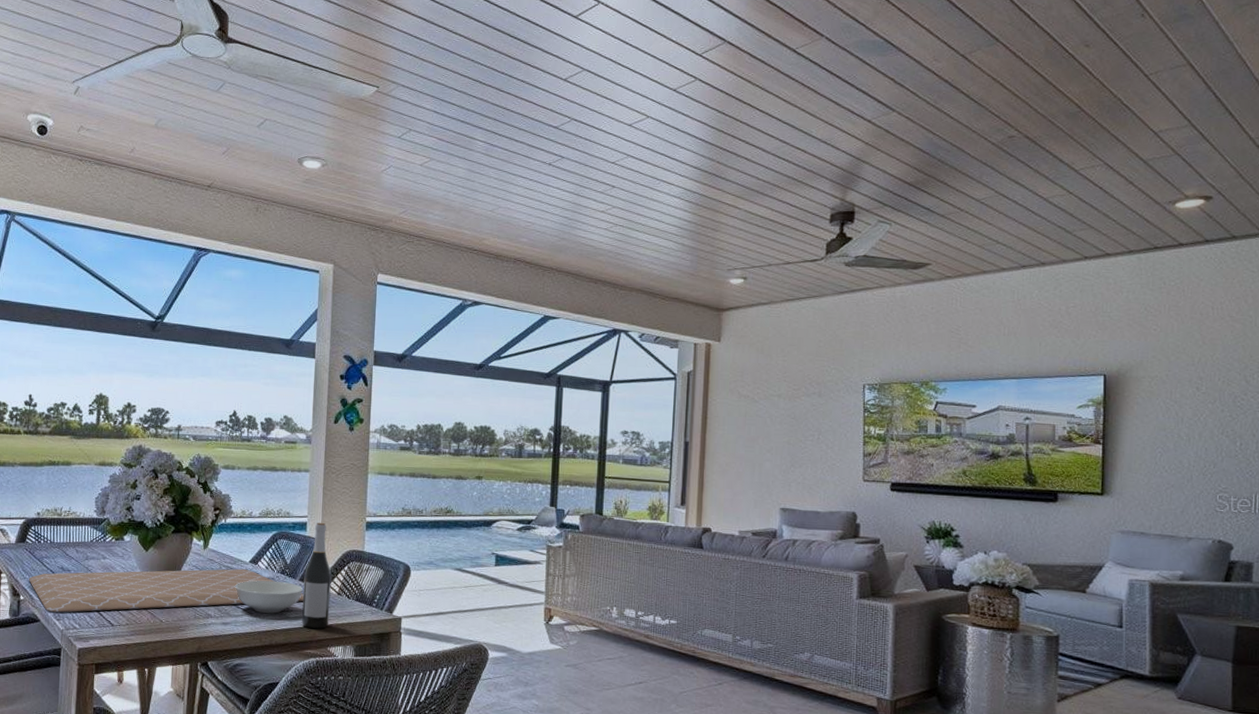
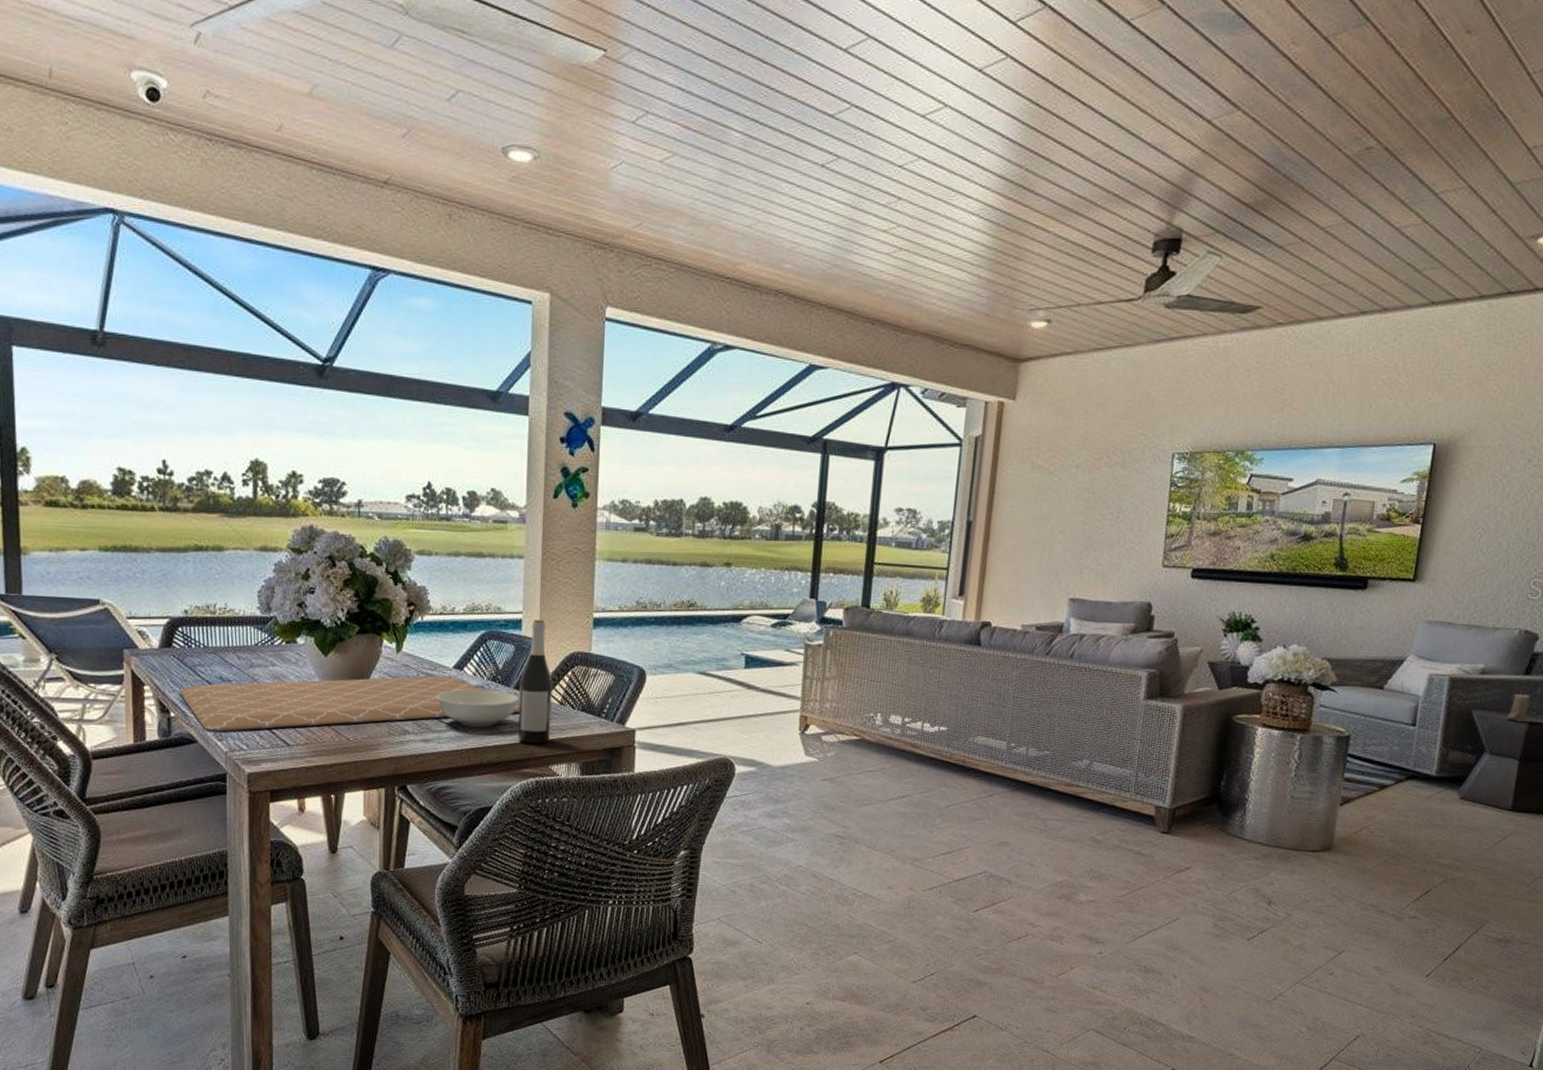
candle: none [1213,598,1235,627] -> present [1507,692,1530,723]

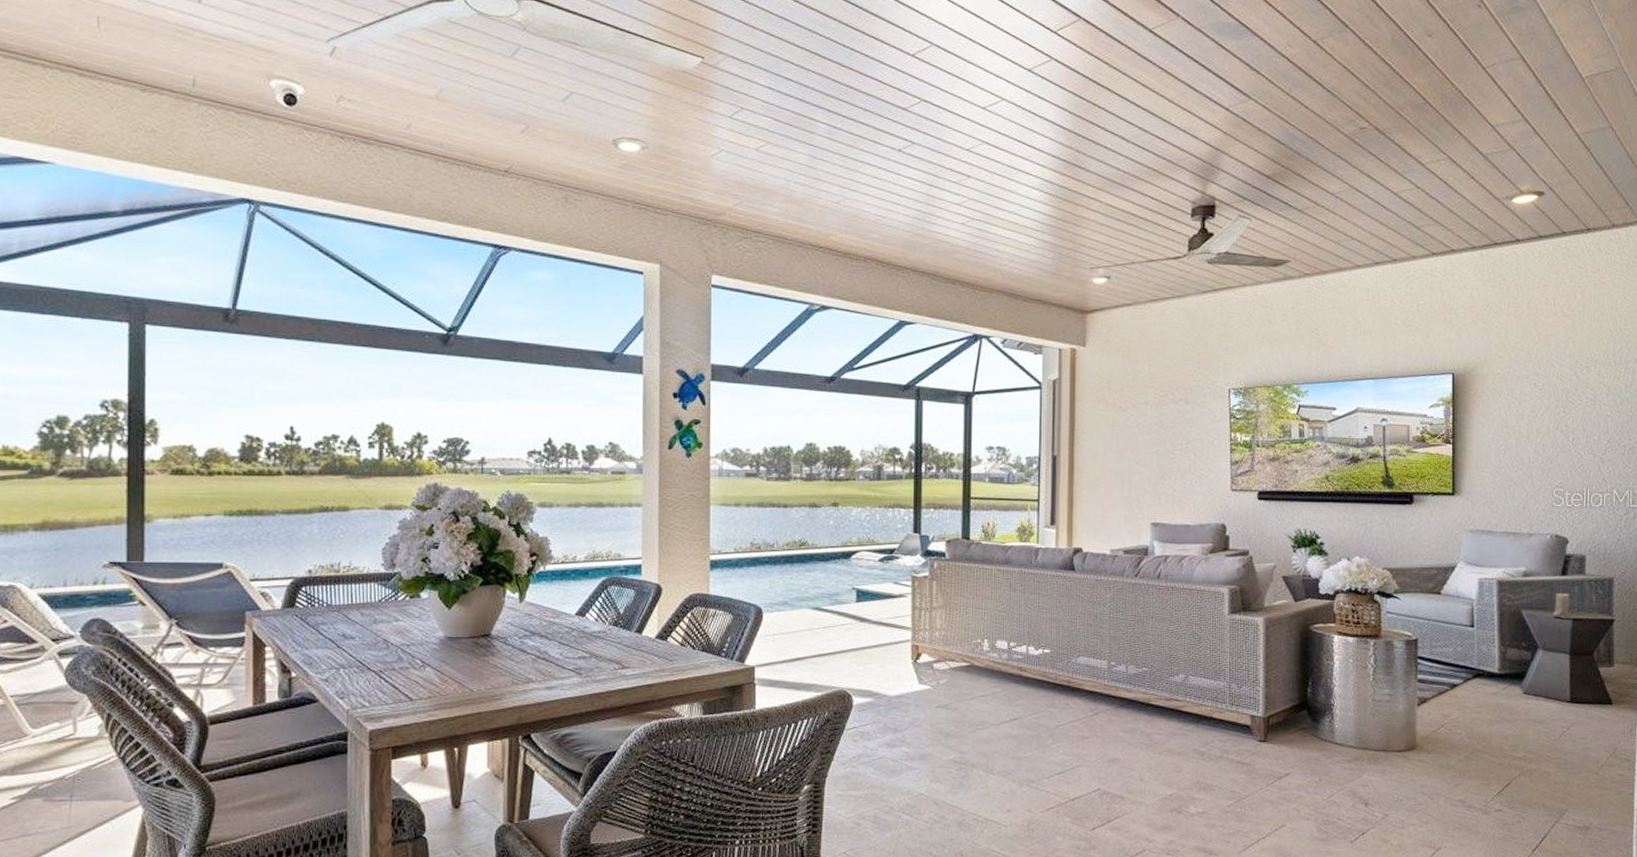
placemat: present [179,675,520,732] -> none [301,623,642,689]
bowl: present [437,689,519,728] -> none [560,634,641,672]
wine bottle: present [518,619,553,744] -> none [640,563,673,686]

